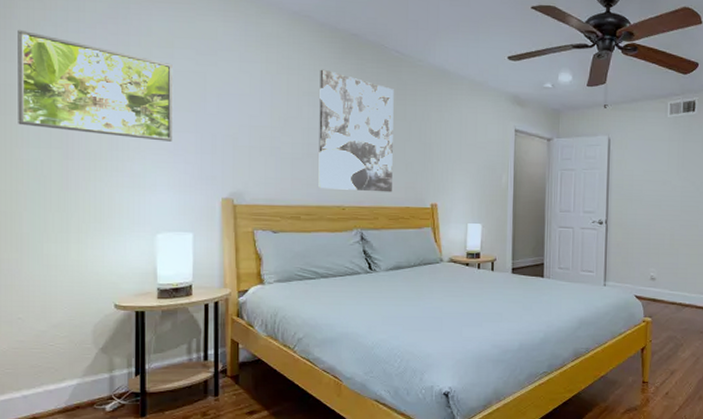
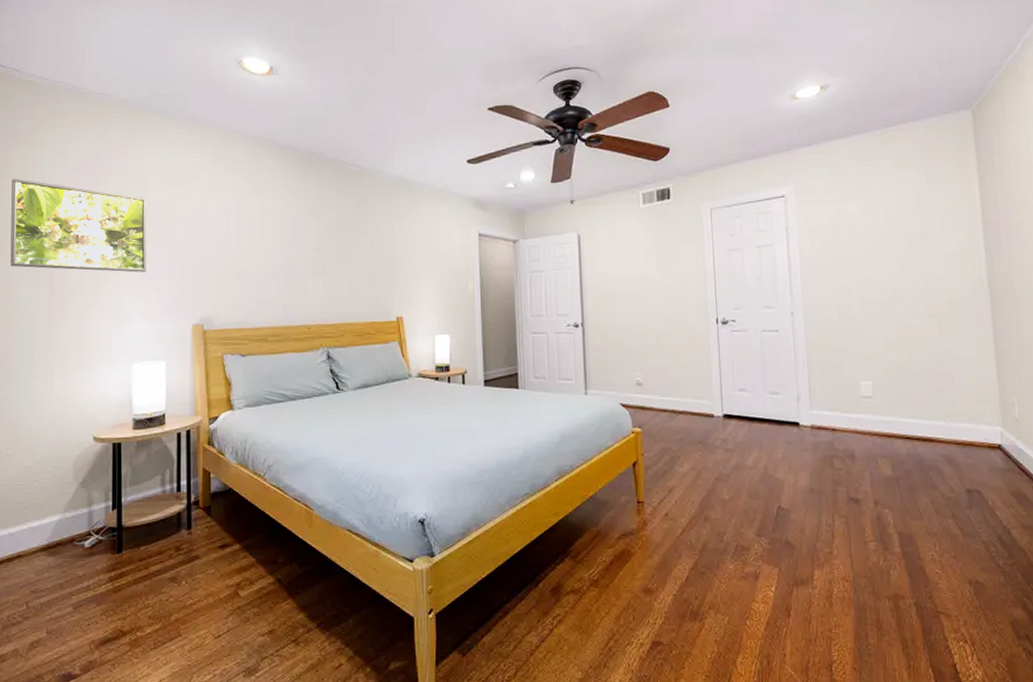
wall art: present [318,69,394,193] -> none [283,189,357,309]

